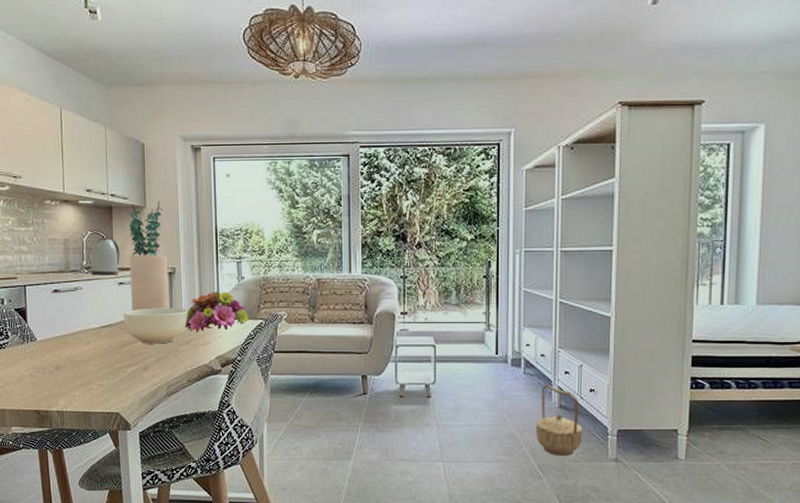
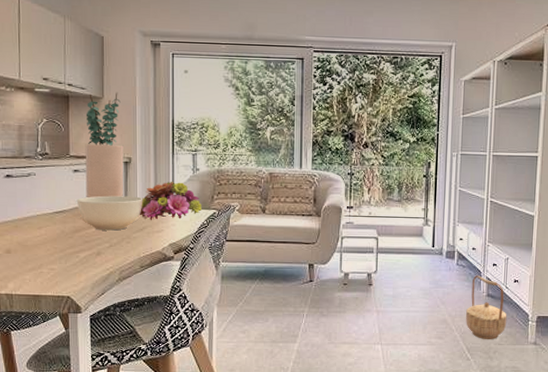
kettle: present [90,237,120,275] -> none [45,125,75,163]

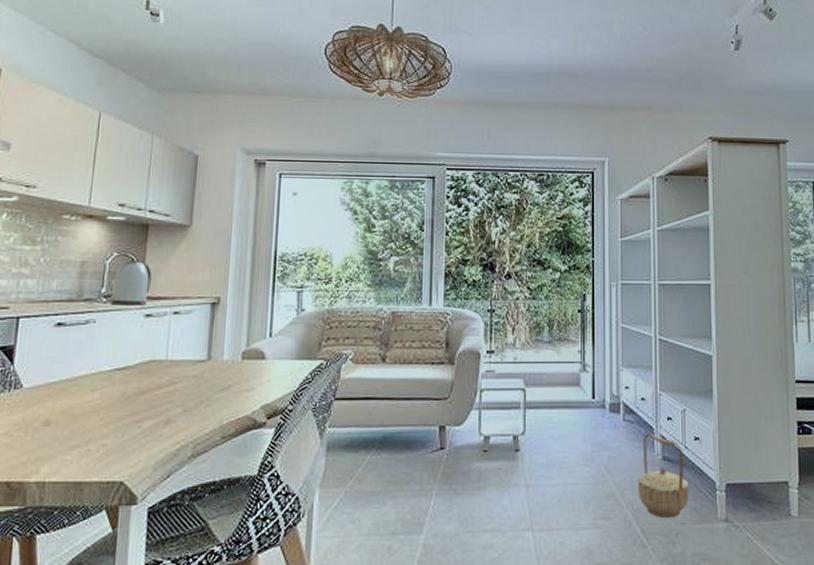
kettle: none [45,125,75,163] -> present [110,260,152,305]
bowl: present [76,195,143,231] -> none [145,345,232,391]
vase: present [85,92,124,199] -> none [158,219,213,350]
flower bouquet: present [139,181,202,221] -> none [225,325,306,377]

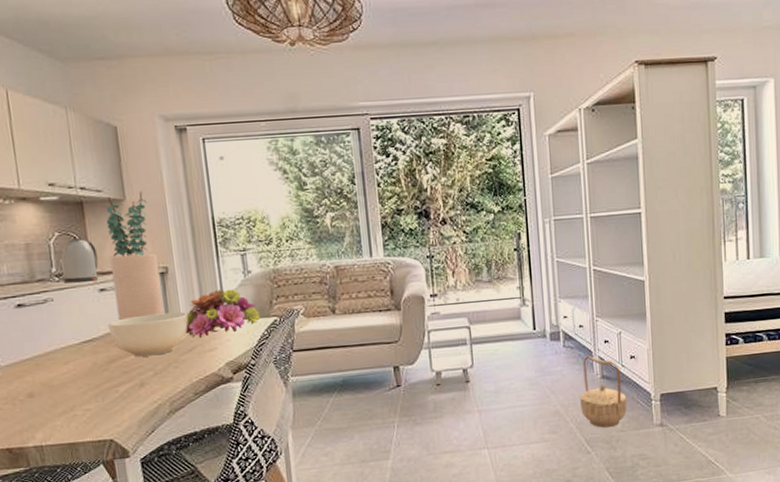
bowl: none [145,345,232,391] -> present [107,312,189,357]
vase: none [158,219,213,350] -> present [106,191,163,321]
flower bouquet: none [225,325,306,377] -> present [185,288,260,339]

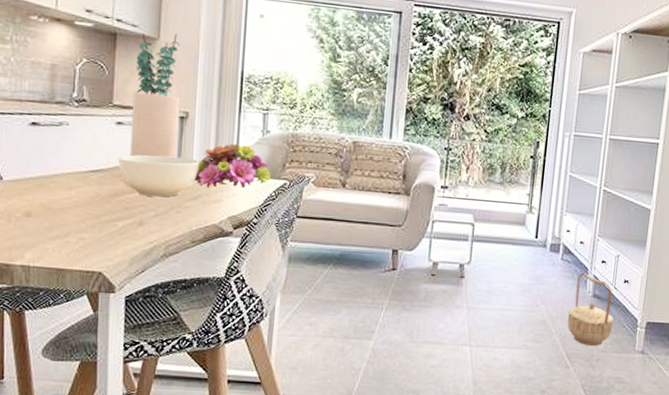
kettle: present [60,238,99,283] -> none [82,67,121,113]

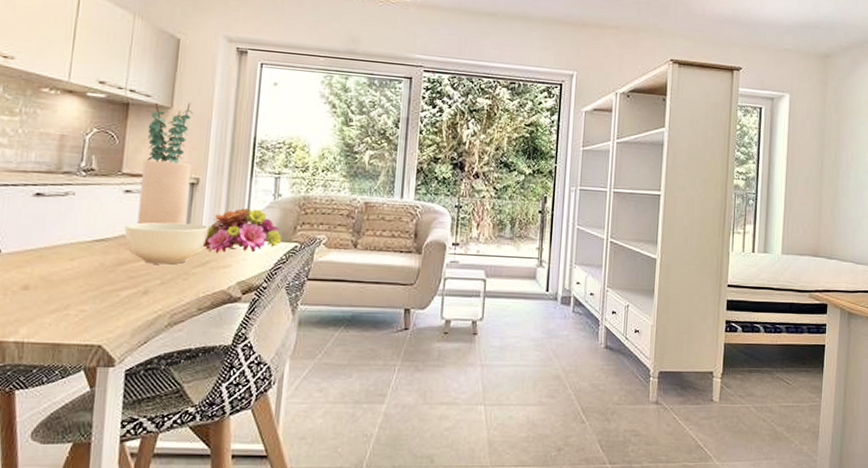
basket: present [567,272,614,346] -> none [581,324,627,398]

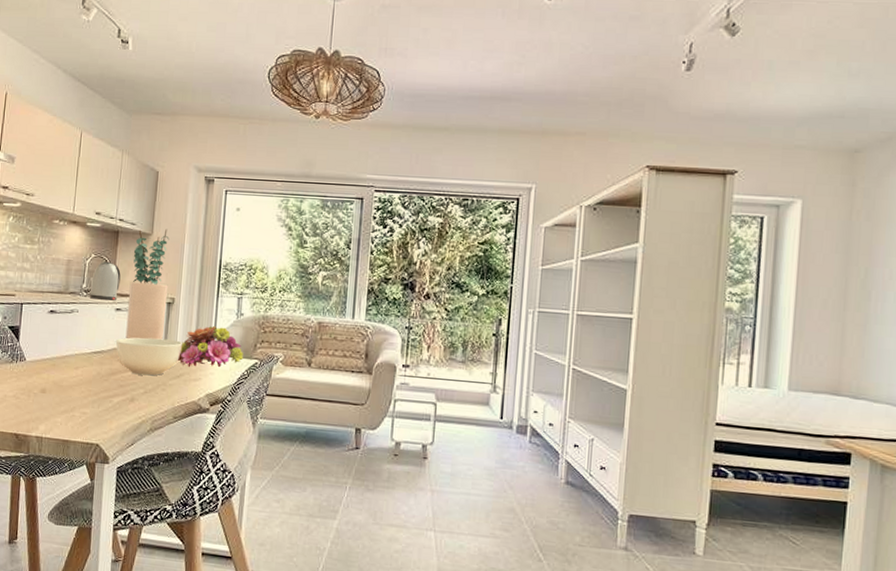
kettle: none [89,136,132,181] -> present [89,261,121,301]

